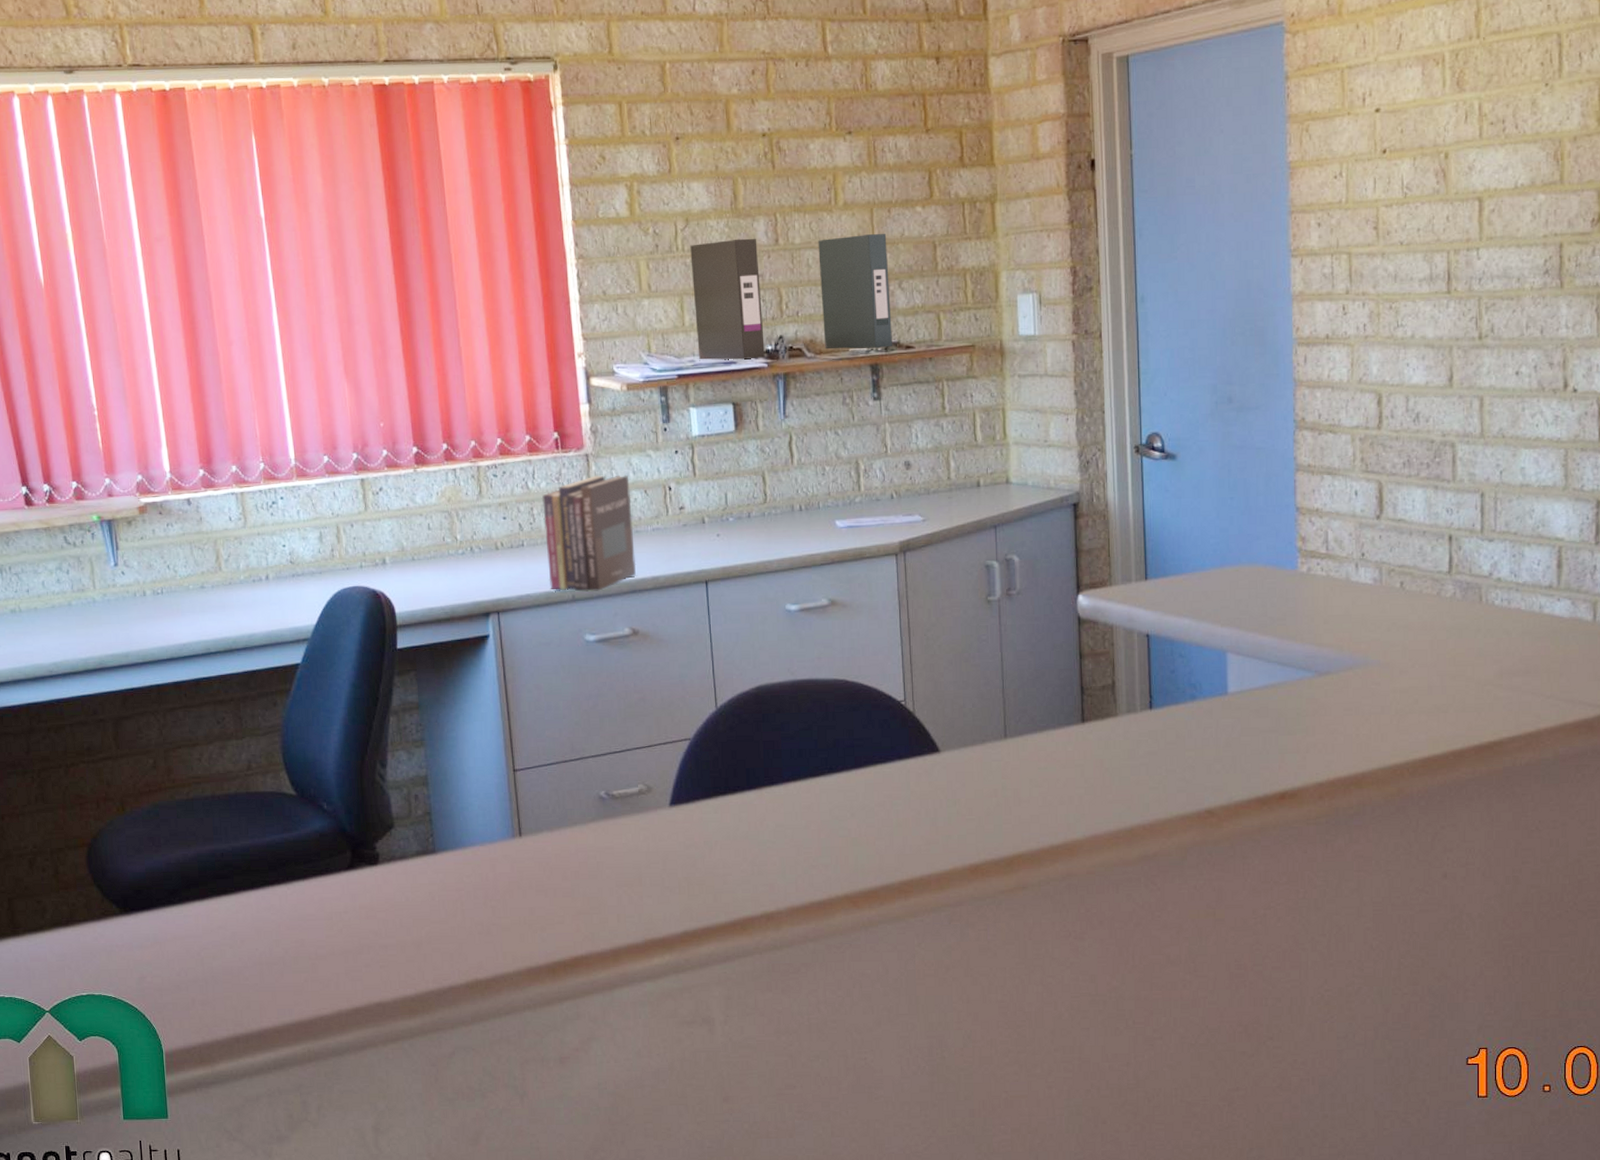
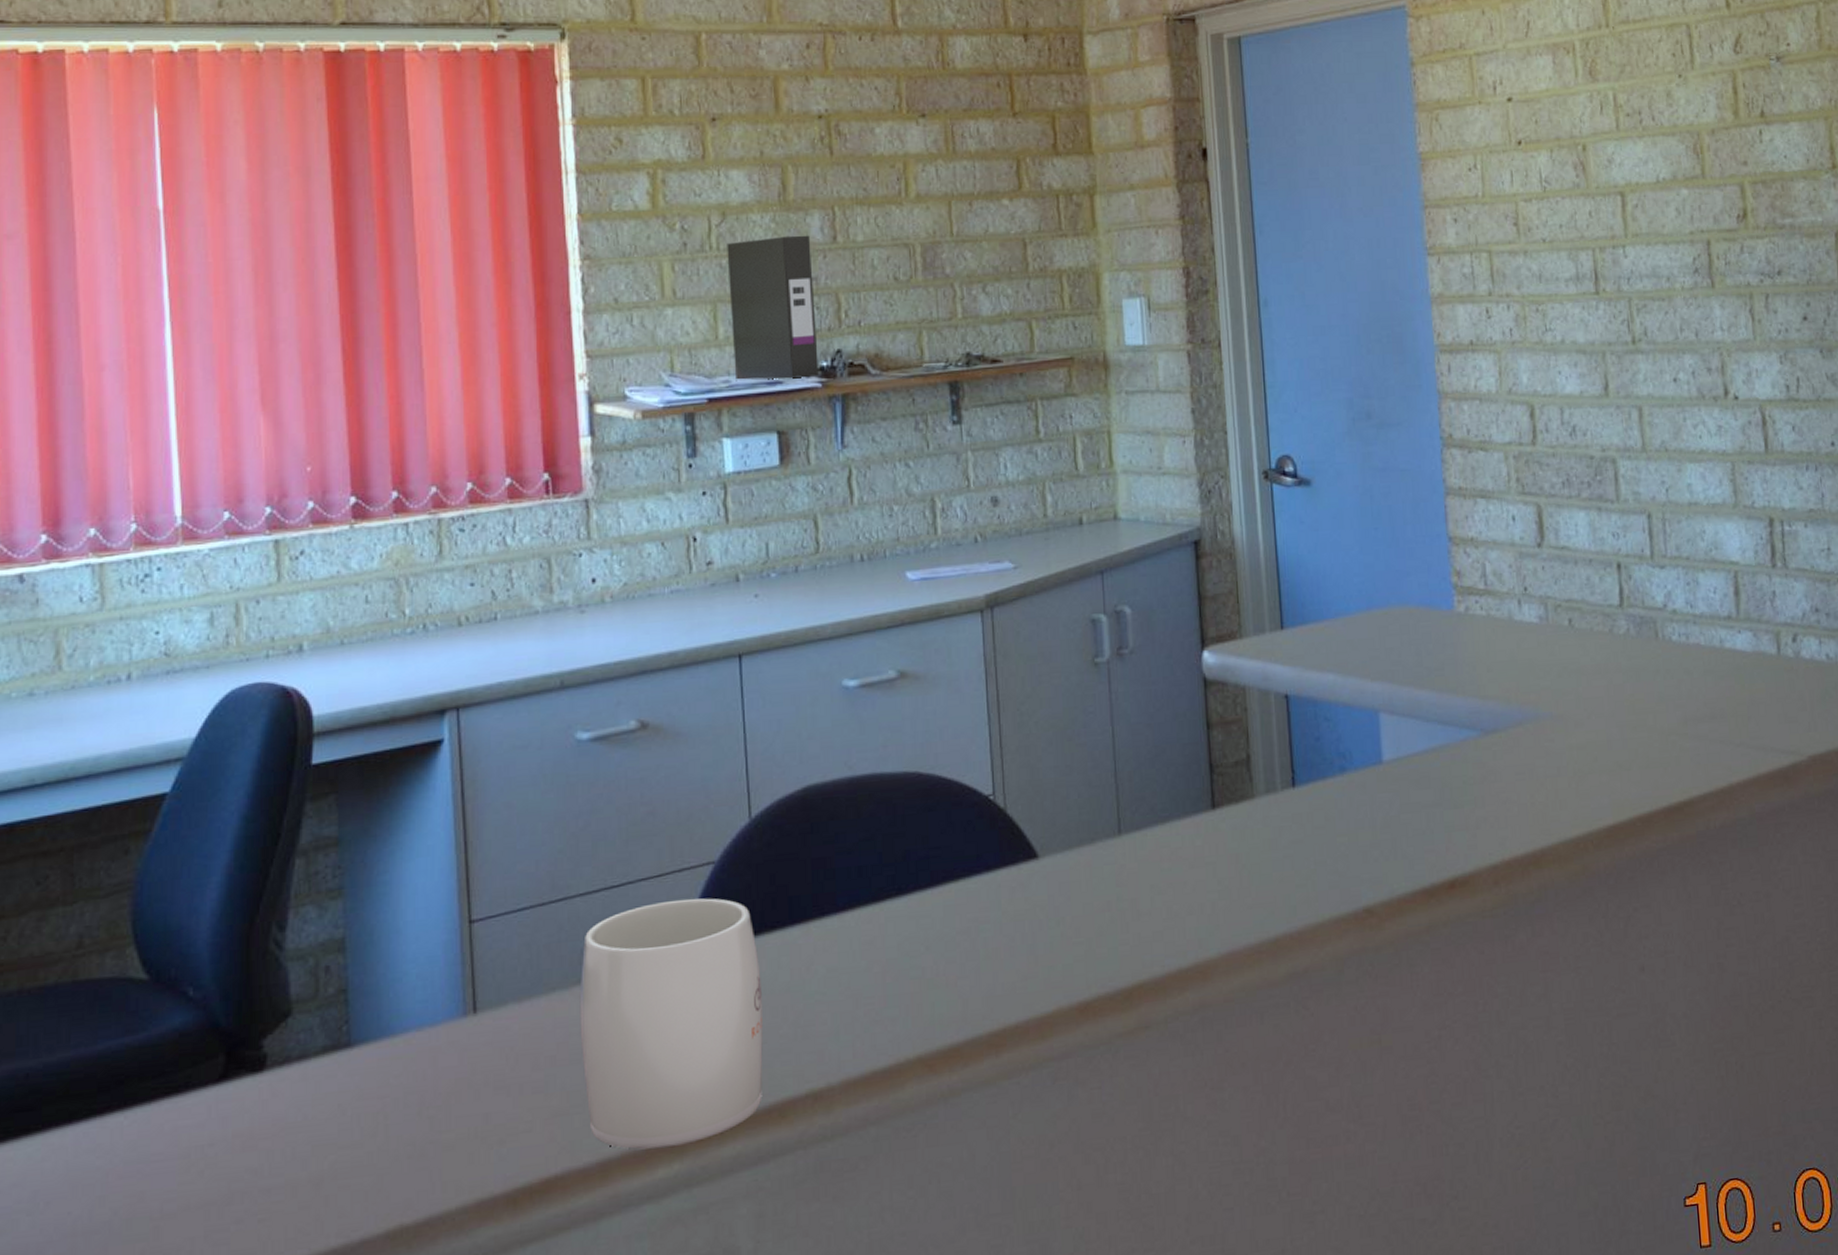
books: present [541,475,636,592] -> none [523,524,648,676]
mug: none [594,764,729,943] -> present [579,898,763,1150]
binder: present [818,233,892,350] -> none [885,229,975,365]

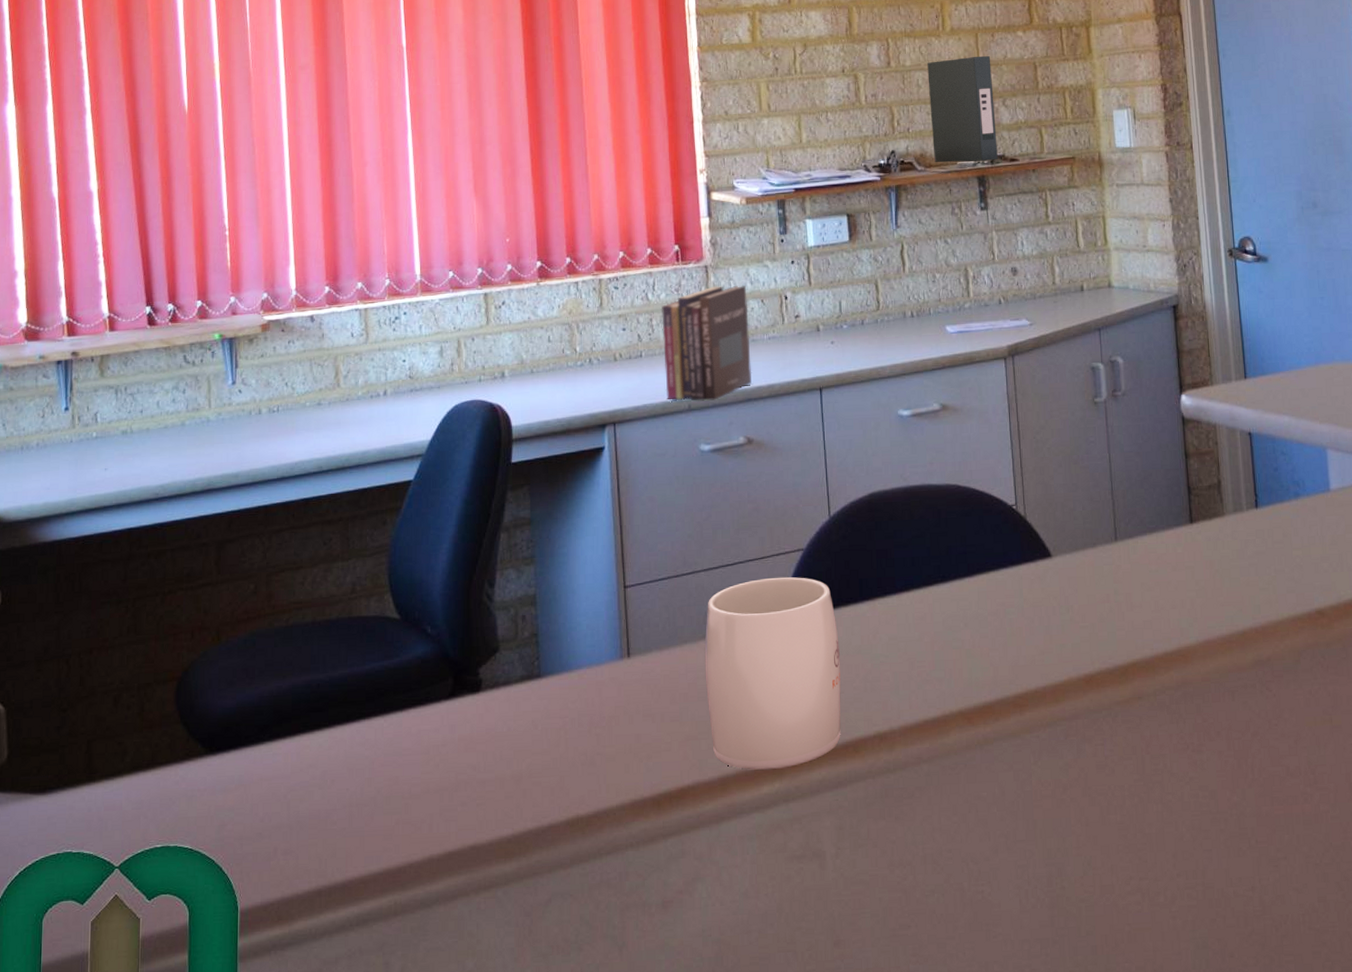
books: none [523,524,648,676] -> present [661,285,752,401]
binder: present [727,235,819,380] -> none [808,61,878,174]
binder: none [885,229,975,365] -> present [927,55,998,163]

